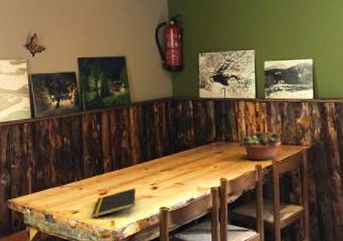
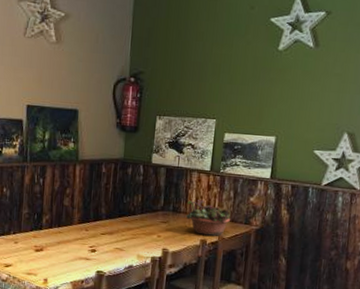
notepad: present [92,188,136,218] -> none [25,248,73,274]

